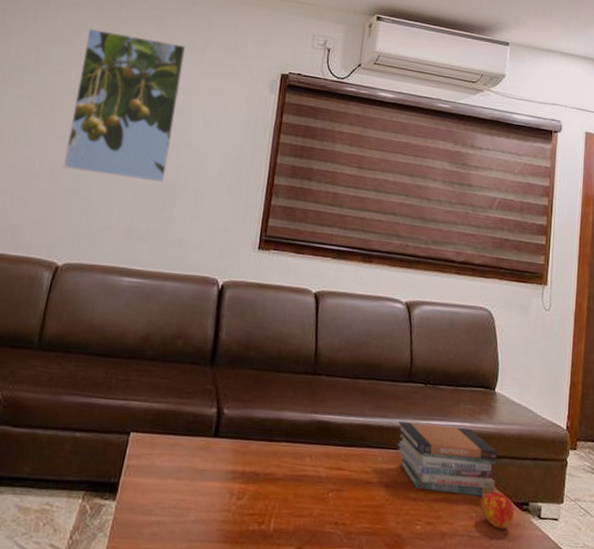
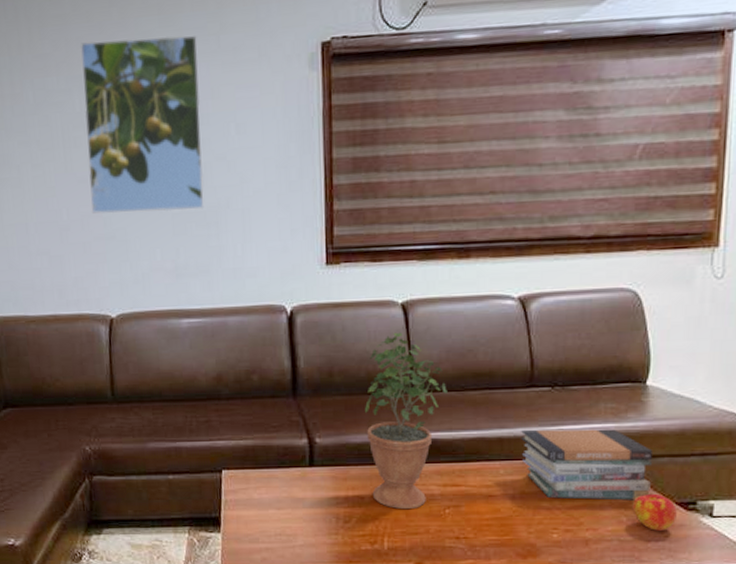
potted plant: none [267,317,343,490] -> present [365,332,447,509]

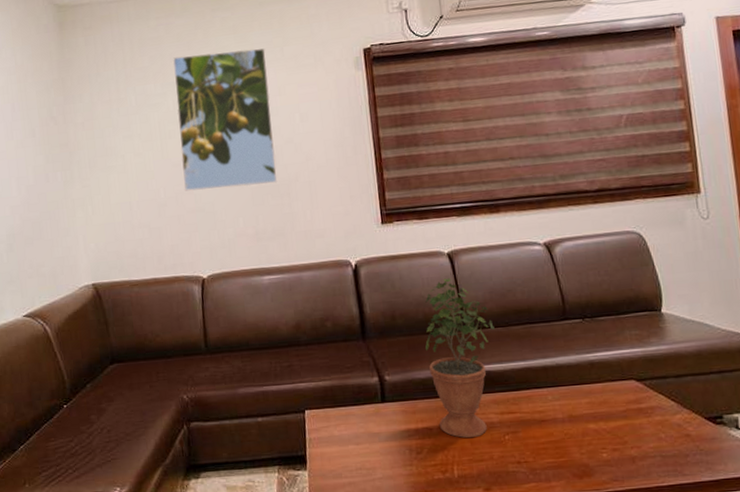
book stack: present [521,429,652,501] -> none [562,353,681,420]
apple: present [632,493,677,531] -> none [667,410,708,445]

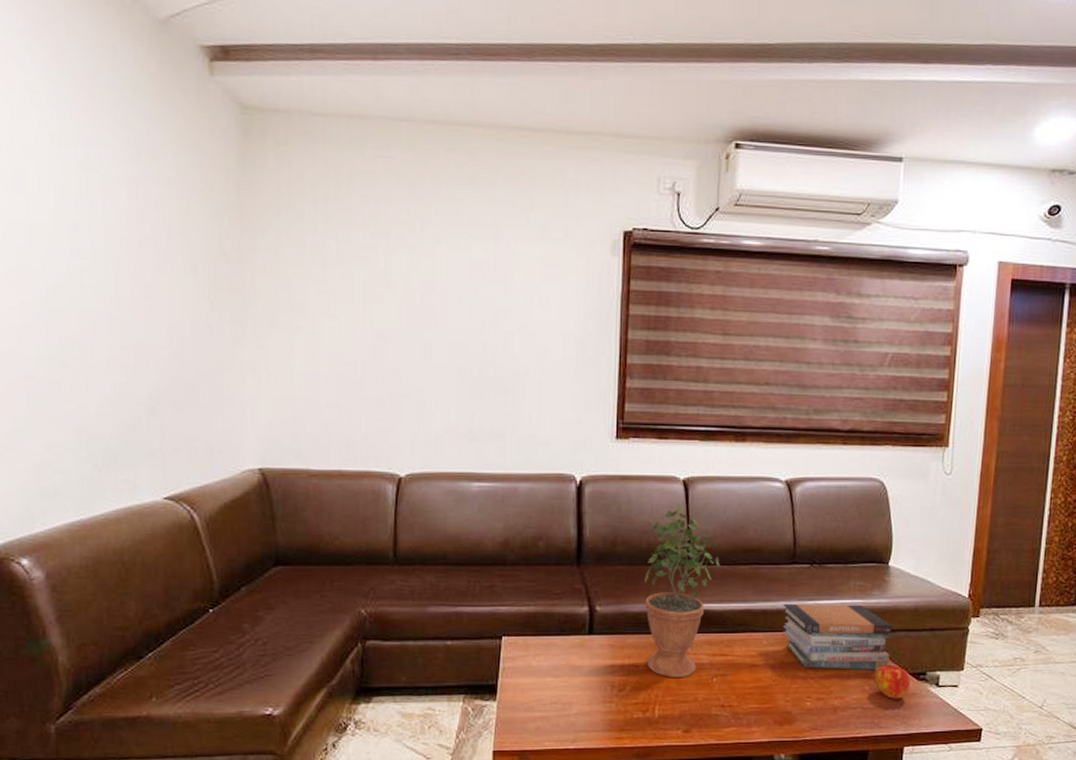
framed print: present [172,48,278,191] -> none [387,202,507,376]
book stack: none [562,353,681,420] -> present [783,603,892,671]
apple: none [667,410,708,445] -> present [874,664,910,699]

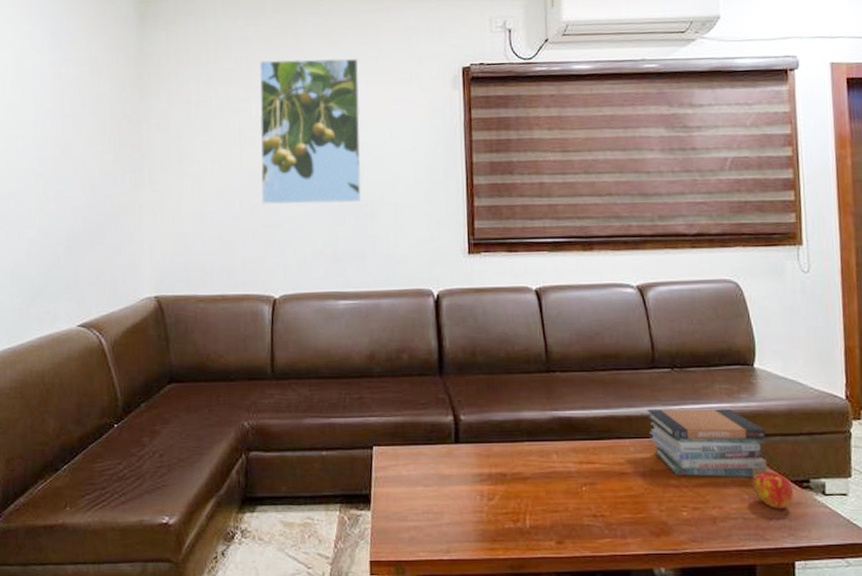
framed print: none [387,202,507,376] -> present [259,58,362,205]
potted plant: present [644,507,720,677] -> none [505,316,579,486]

